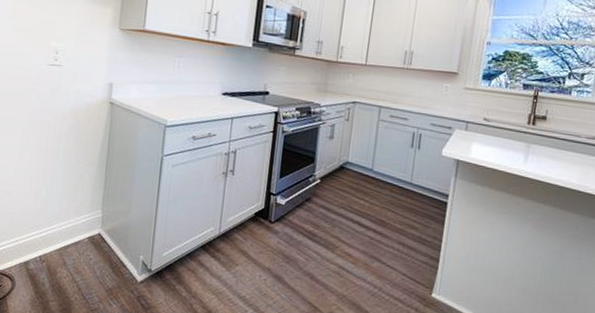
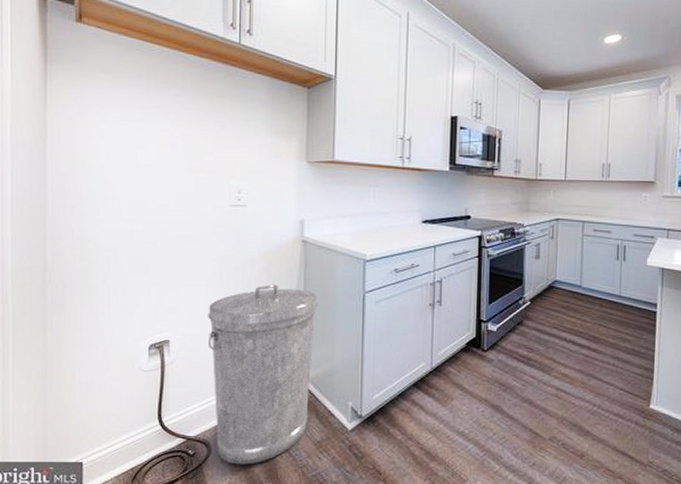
trash can: none [20,140,120,302] -> present [208,284,318,465]

